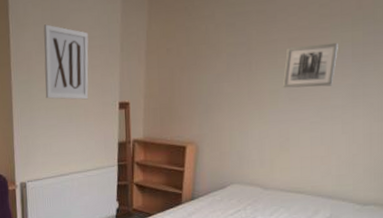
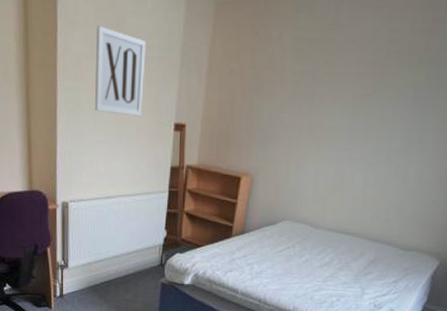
wall art: present [282,42,338,88] -> none [343,82,402,128]

